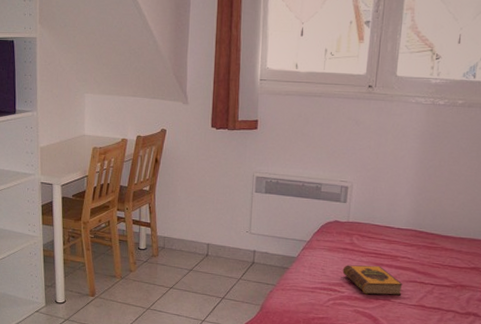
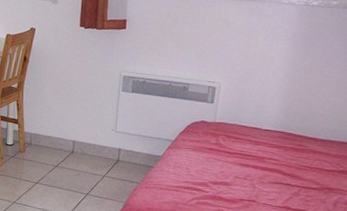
hardback book: present [342,265,403,296] -> none [207,165,268,197]

